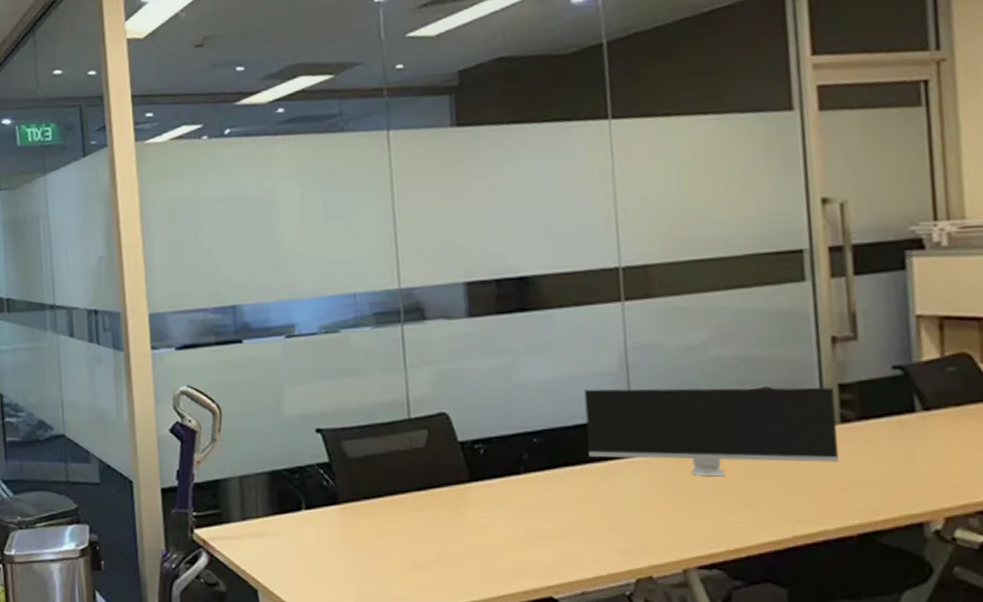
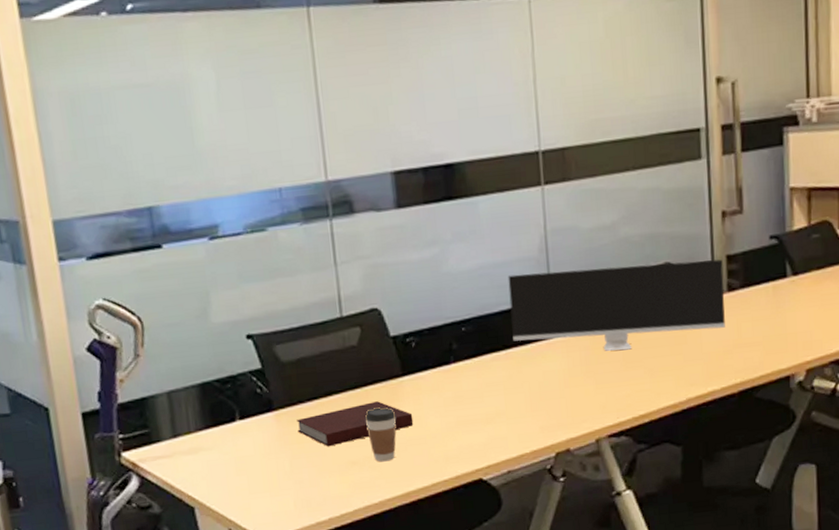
notebook: none [361,505,480,546] -> present [296,401,414,447]
coffee cup: none [429,511,462,567] -> present [364,407,397,462]

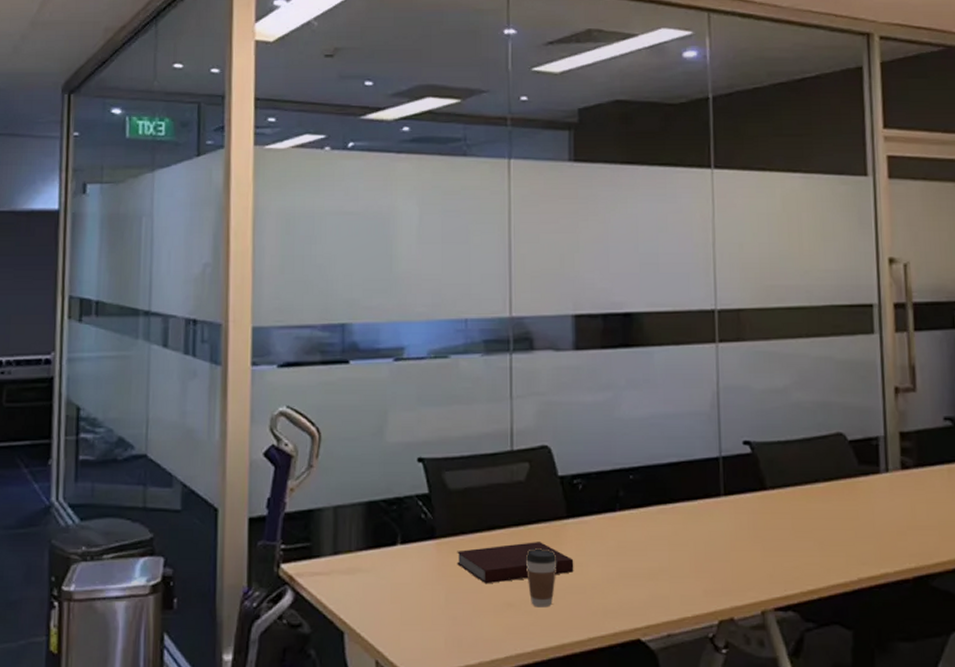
monitor: present [508,259,725,351] -> none [678,428,899,518]

